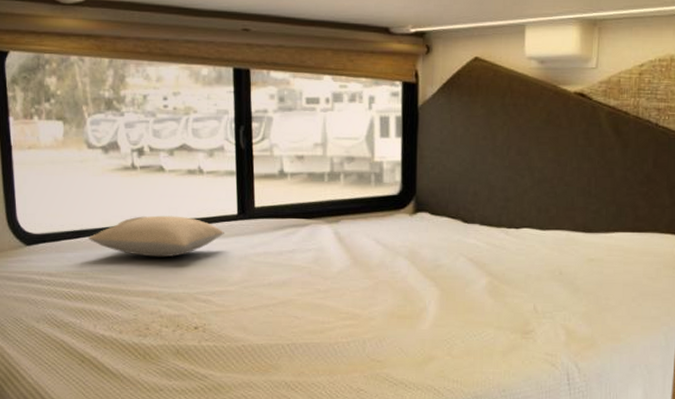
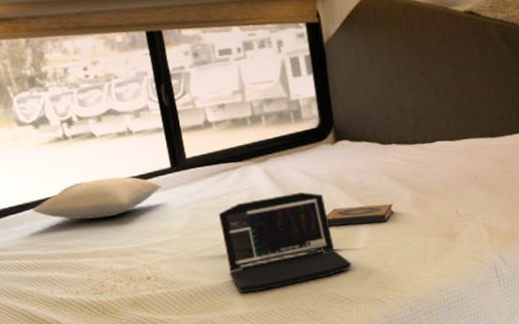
laptop: none [279,261,412,360] -> present [218,192,352,293]
hardback book: none [393,284,467,306] -> present [326,204,394,226]

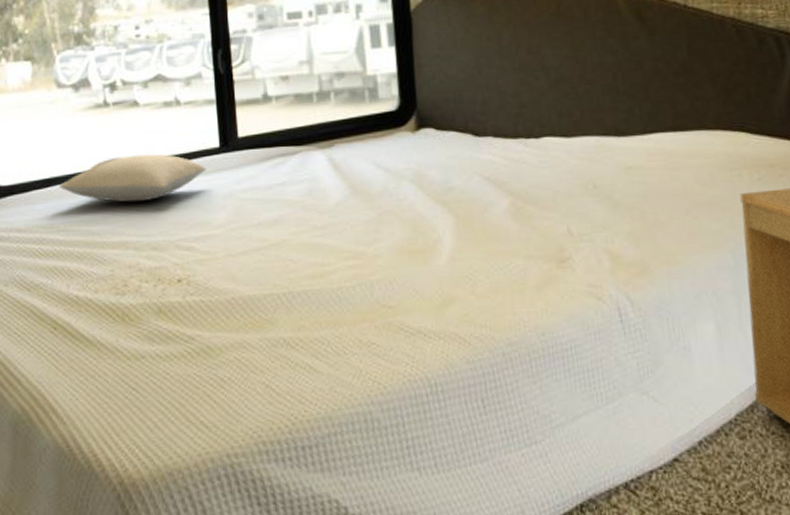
laptop: present [218,192,352,293] -> none [269,189,428,311]
hardback book: present [326,204,394,226] -> none [400,211,486,236]

